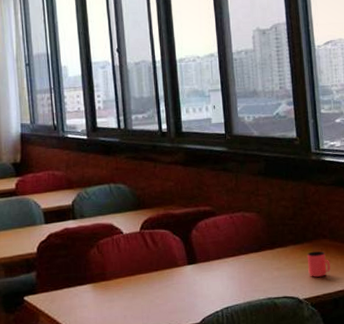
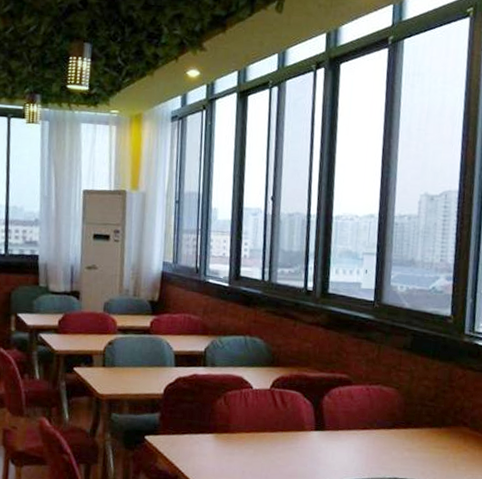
cup: present [307,251,331,277] -> none [442,437,467,466]

